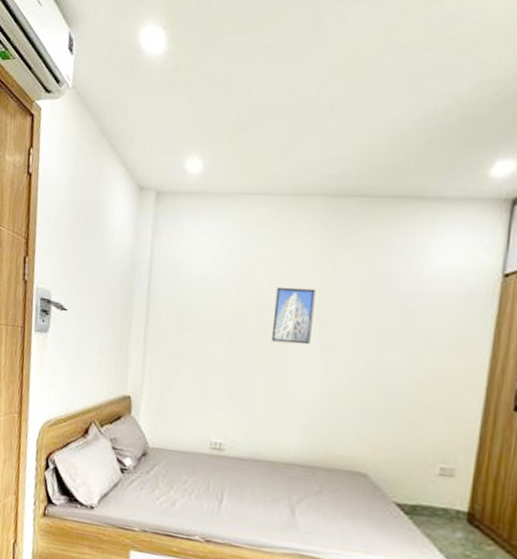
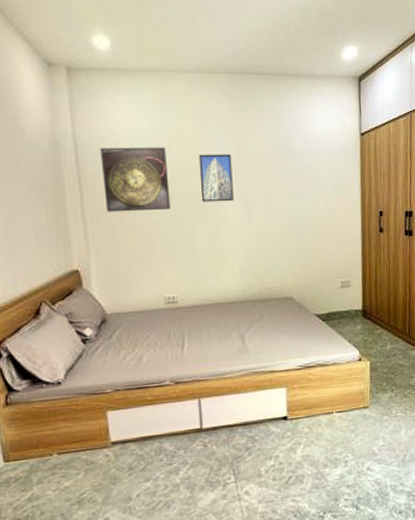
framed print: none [168,273,241,345] -> present [100,147,171,212]

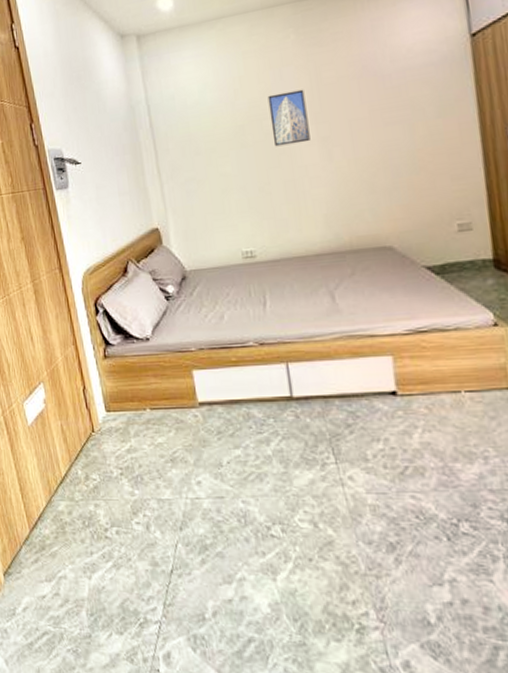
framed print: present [100,147,171,212] -> none [170,94,242,169]

